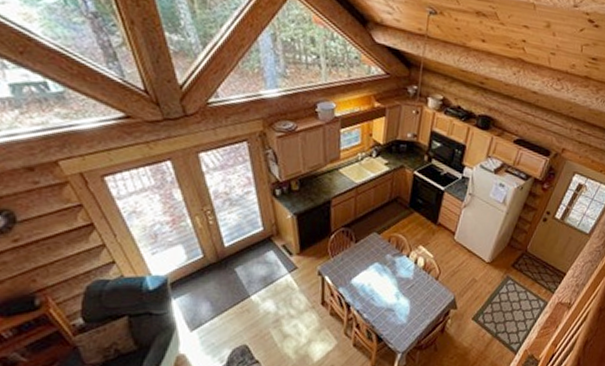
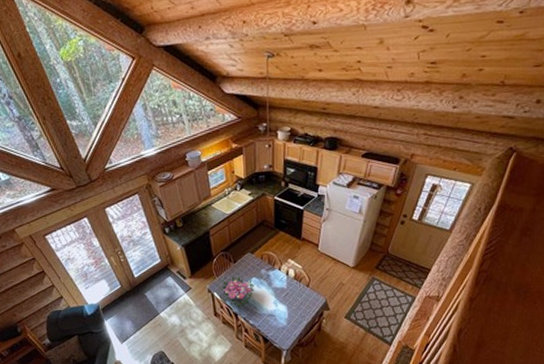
flower arrangement: none [334,258,377,300] -> present [220,276,255,310]

